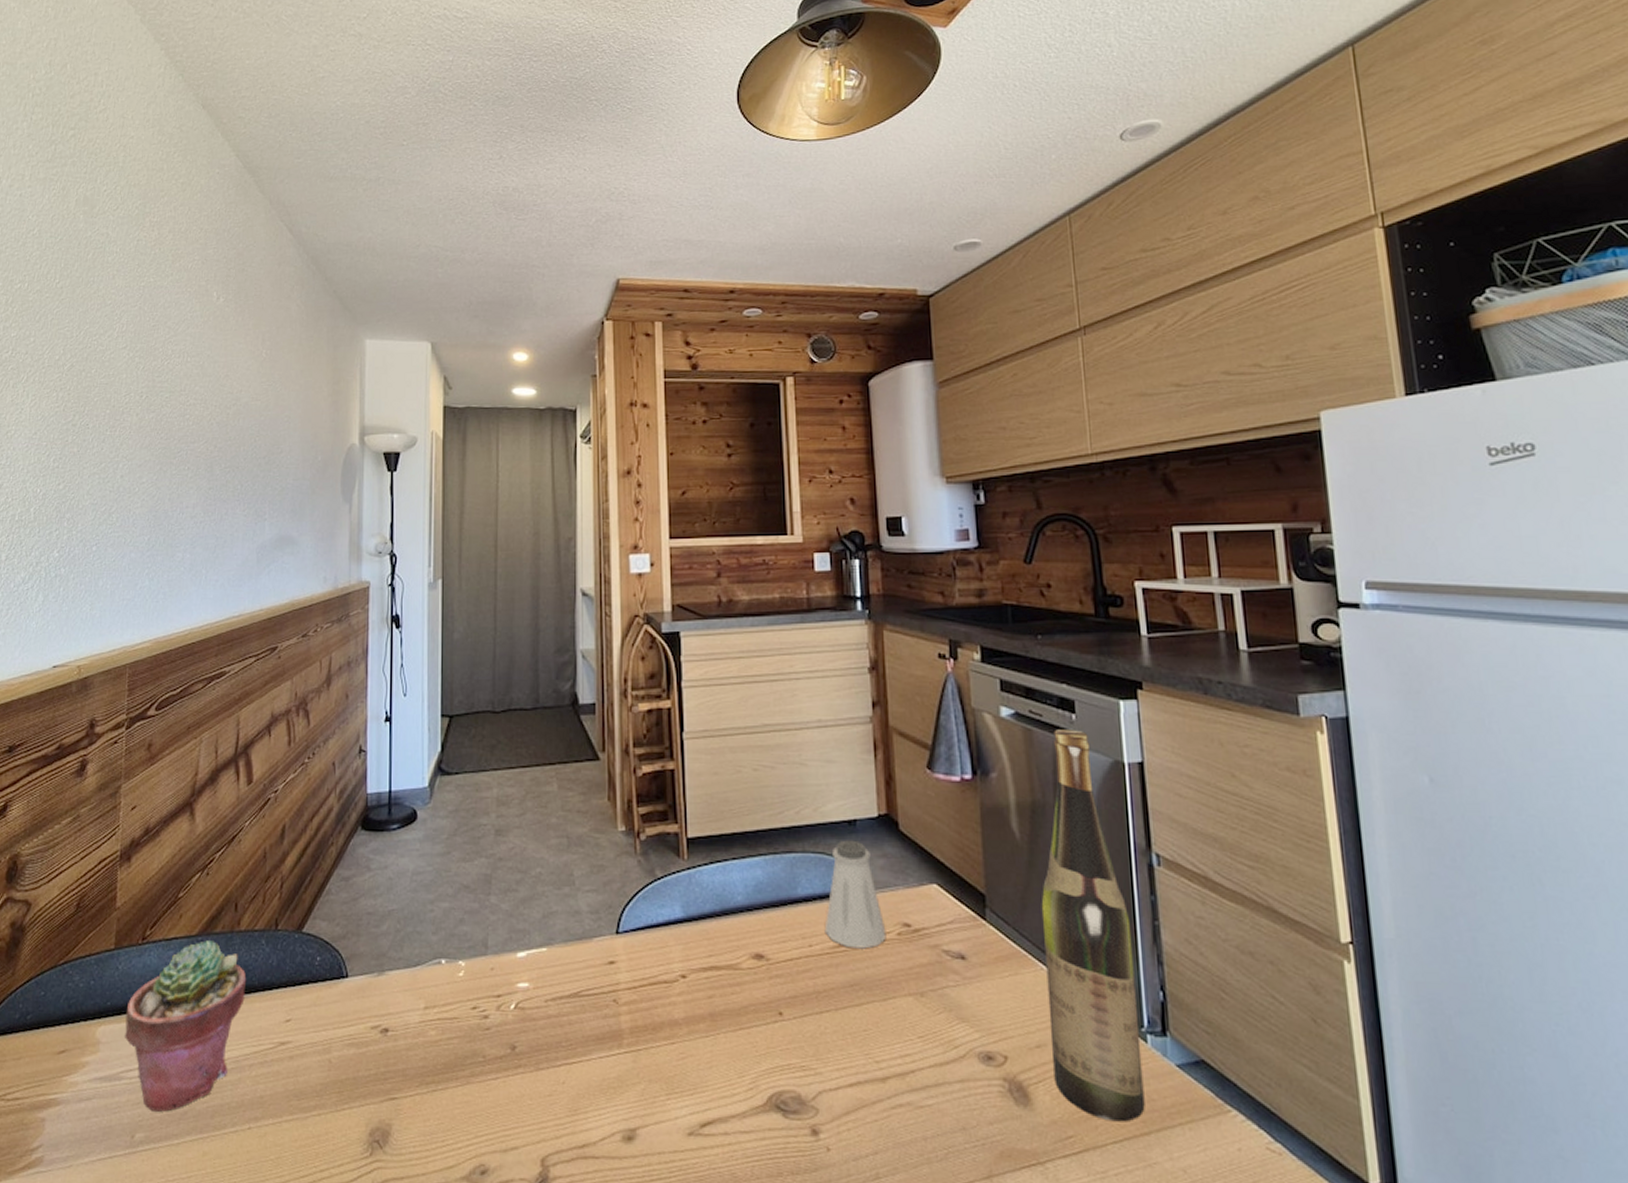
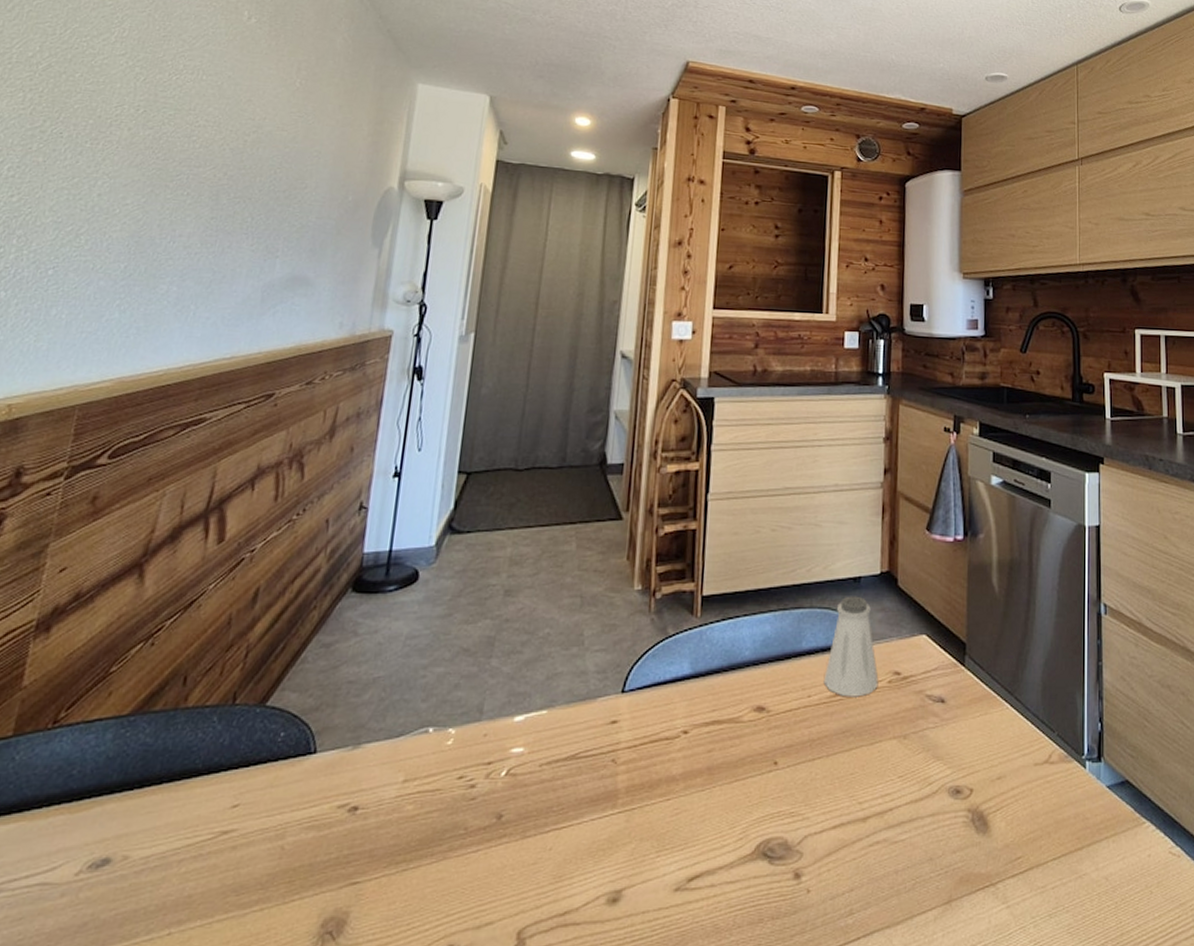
potted succulent: present [124,940,247,1112] -> none [11,720,189,927]
wine bottle: present [1041,729,1145,1122] -> none [1009,497,1081,841]

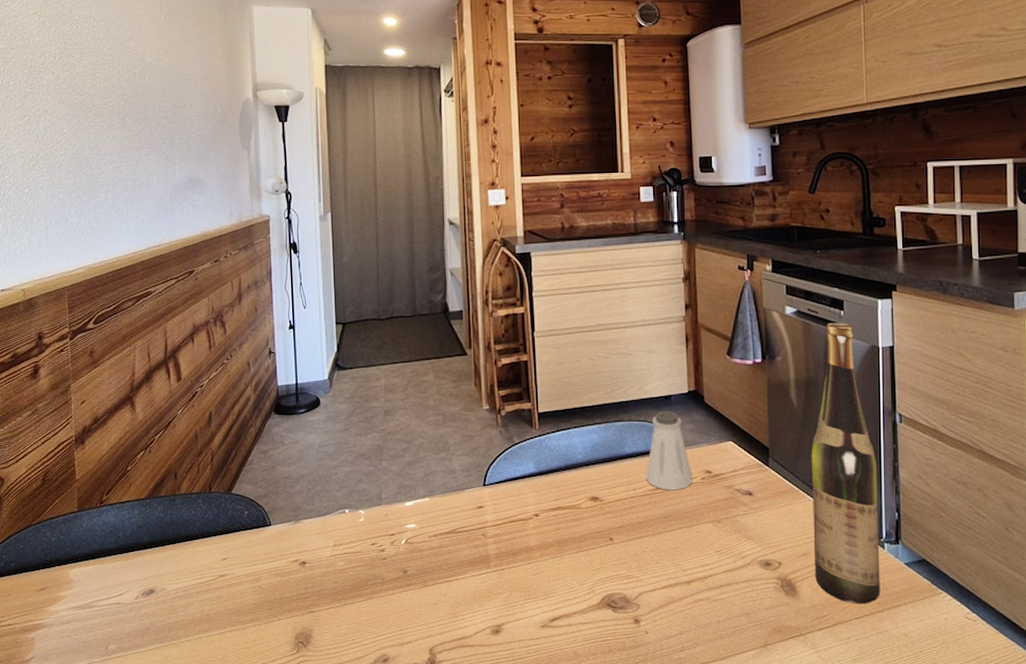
wine bottle: none [1009,497,1081,841] -> present [811,323,880,604]

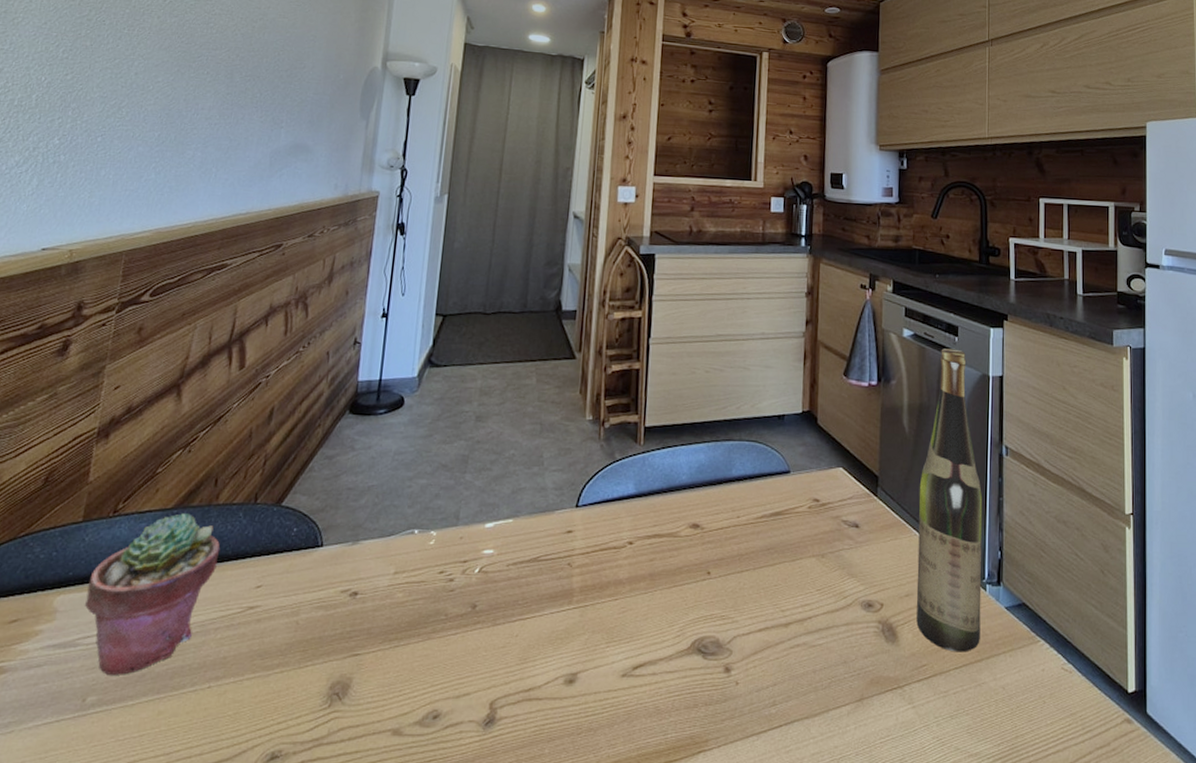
potted succulent: none [92,502,189,629] -> present [84,513,221,675]
saltshaker: present [645,411,693,490] -> none [751,431,800,520]

